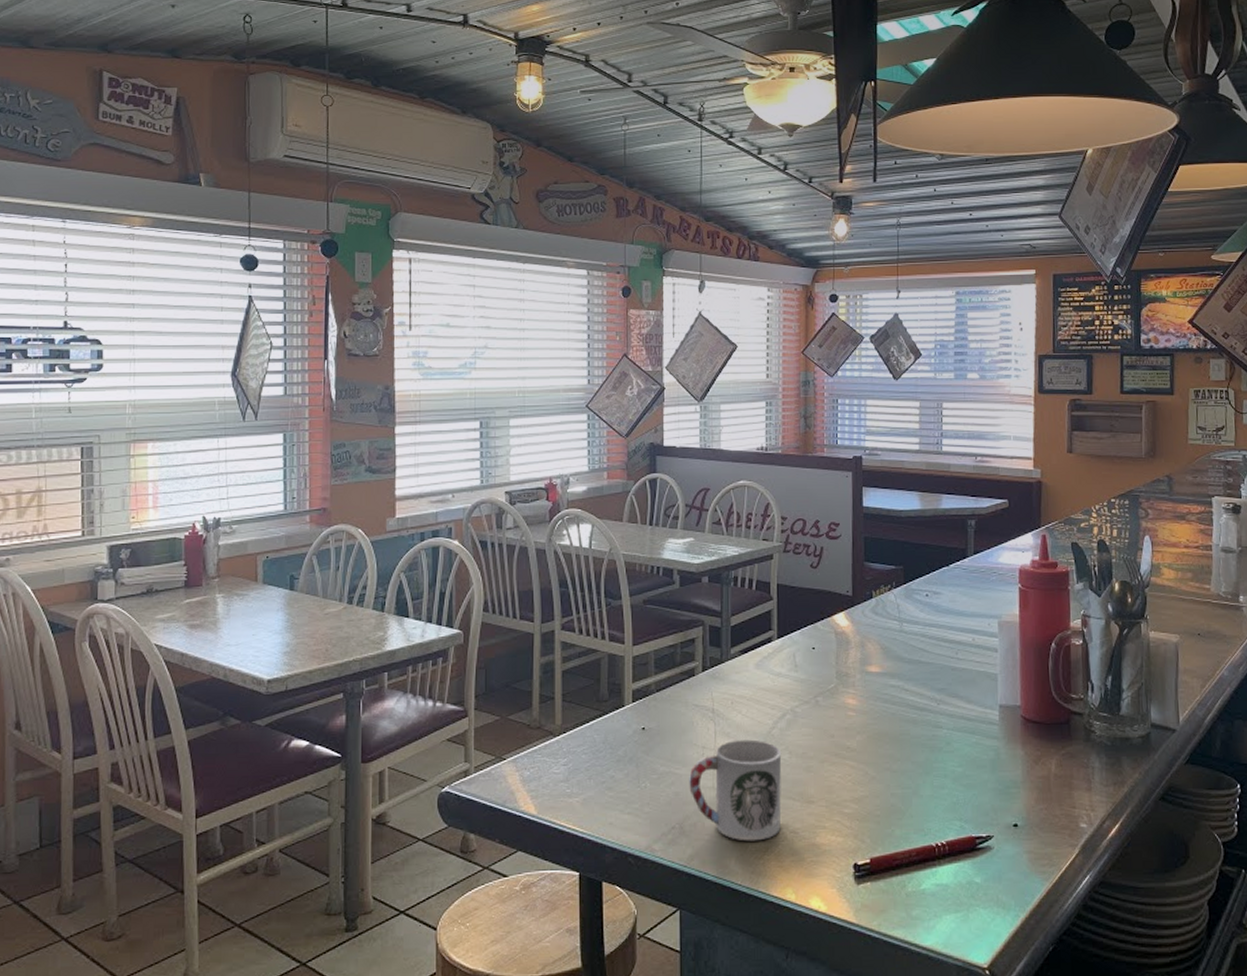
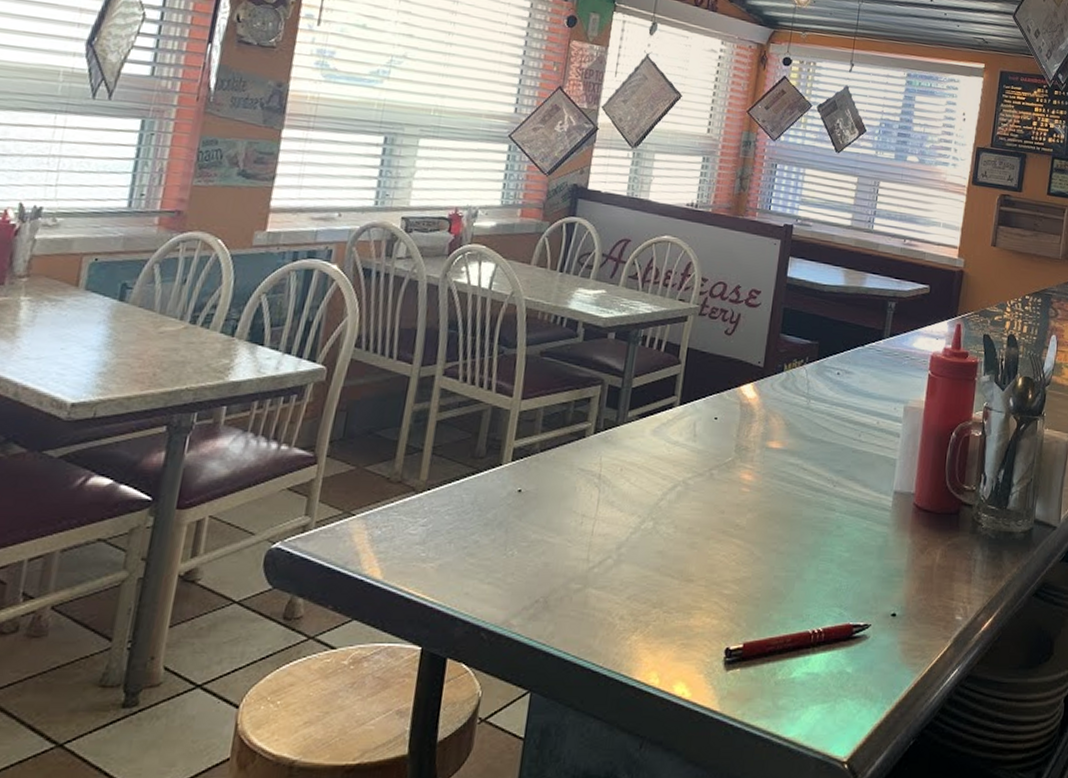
cup: present [689,739,782,841] -> none [560,509,667,620]

